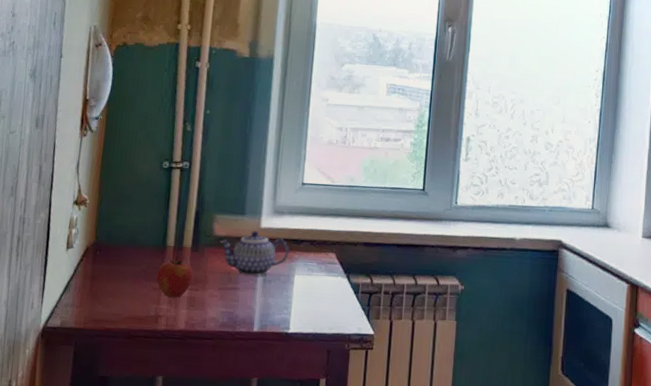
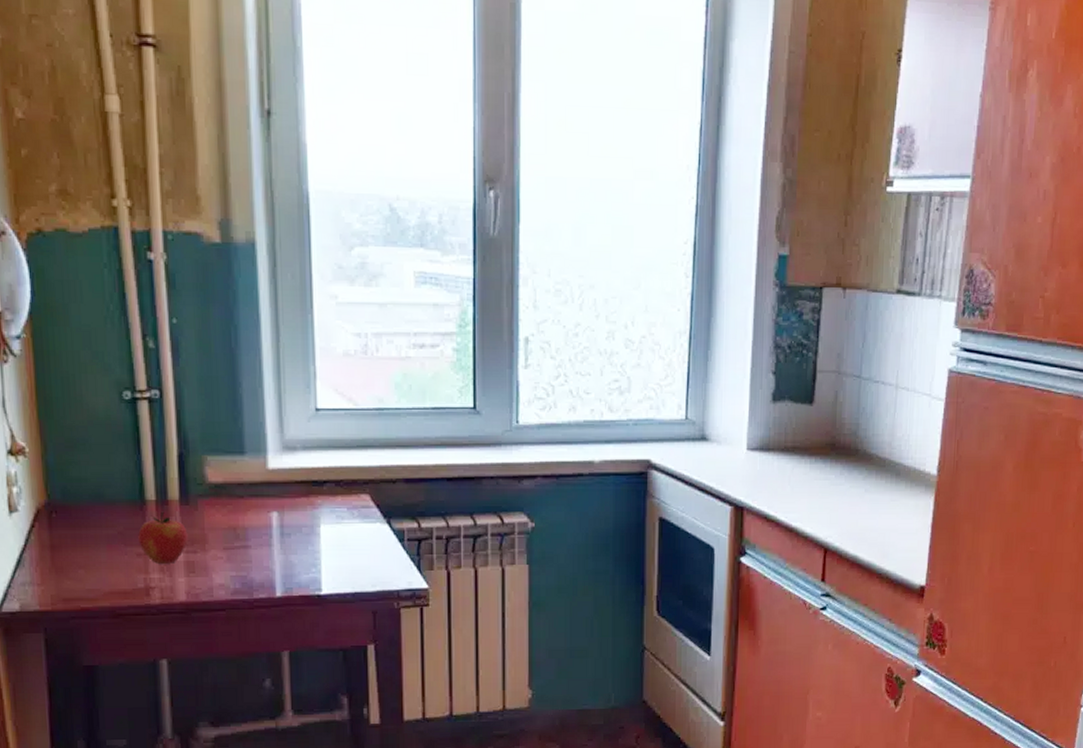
teapot: present [218,231,290,276] -> none [215,474,310,530]

